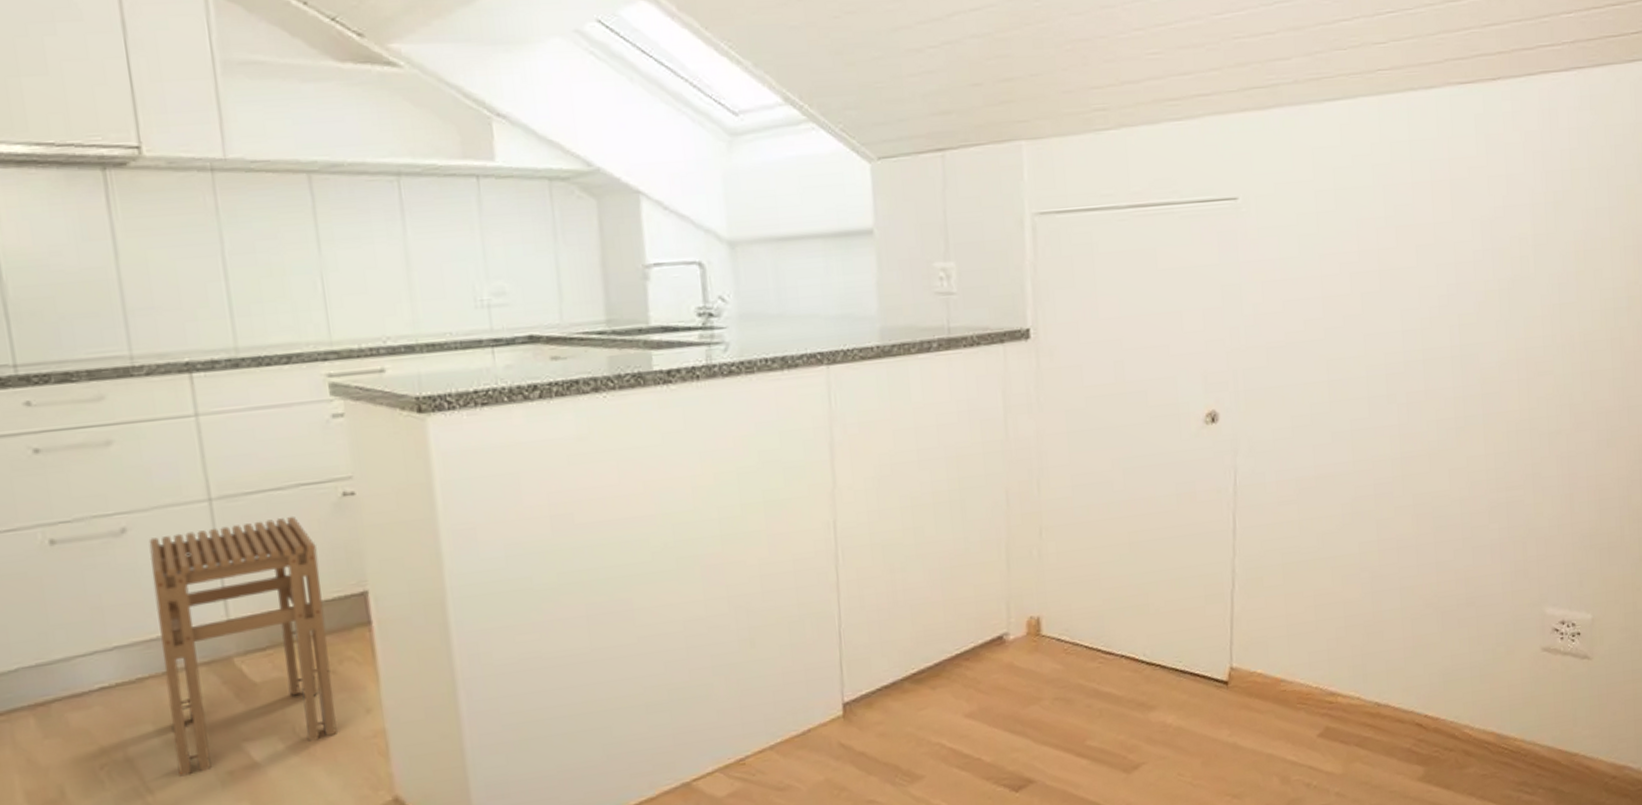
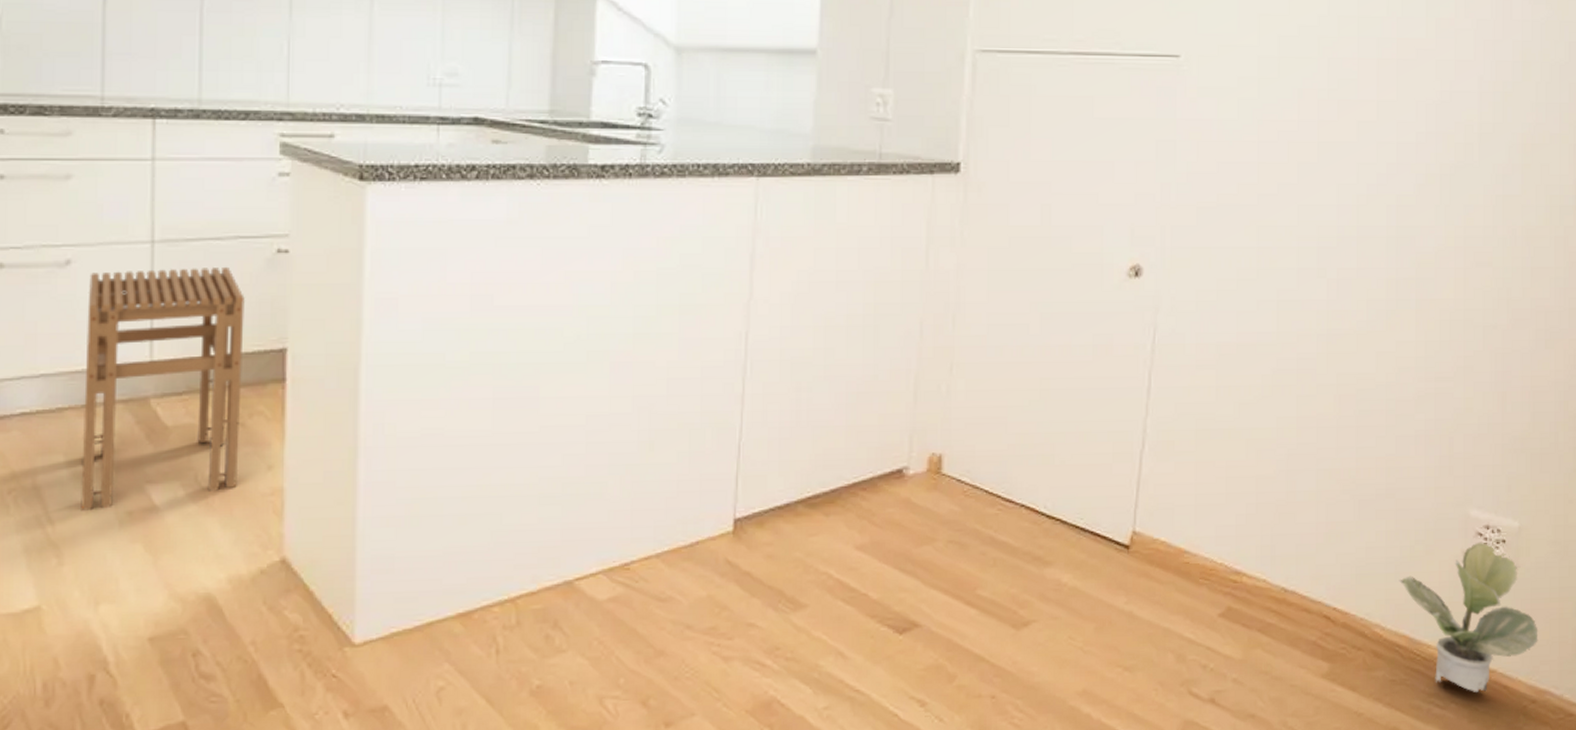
potted plant: none [1483,637,1616,776] -> present [1399,542,1538,692]

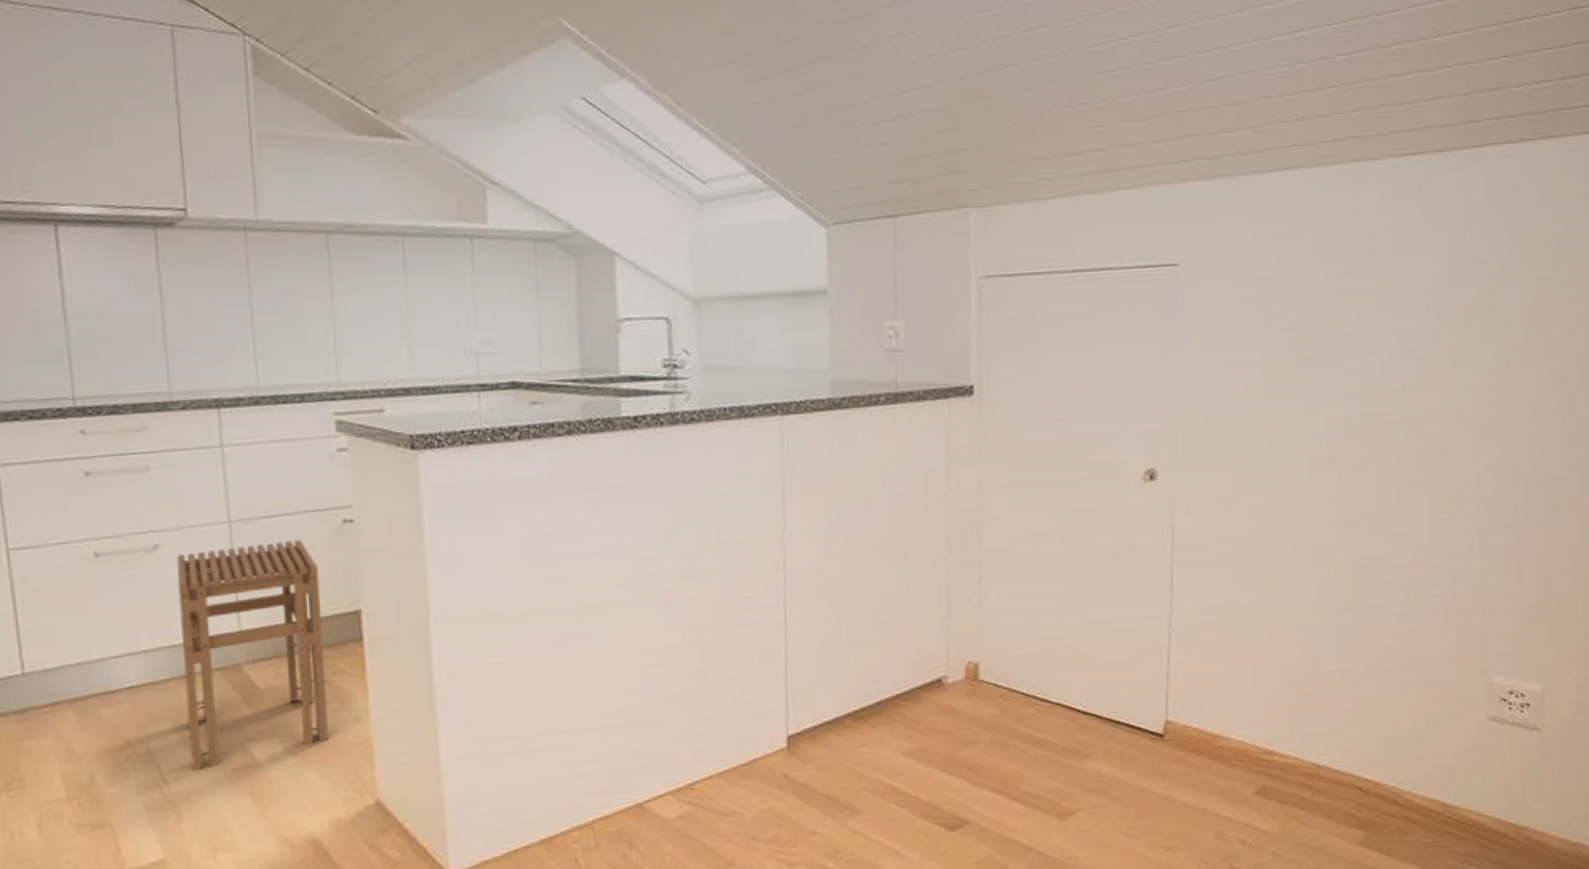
potted plant: present [1399,542,1538,692] -> none [1427,707,1568,849]

